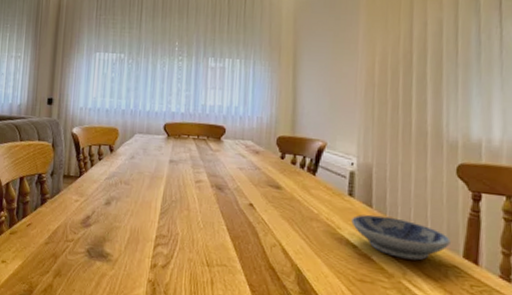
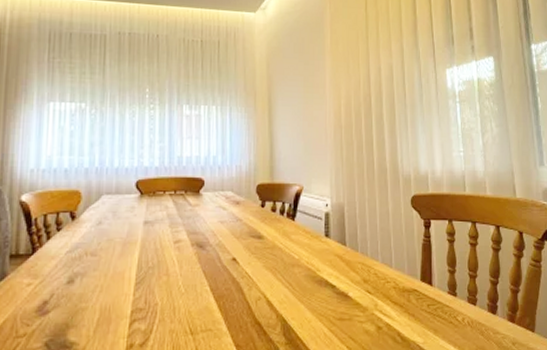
bowl: present [351,214,451,260] -> none [329,252,410,291]

